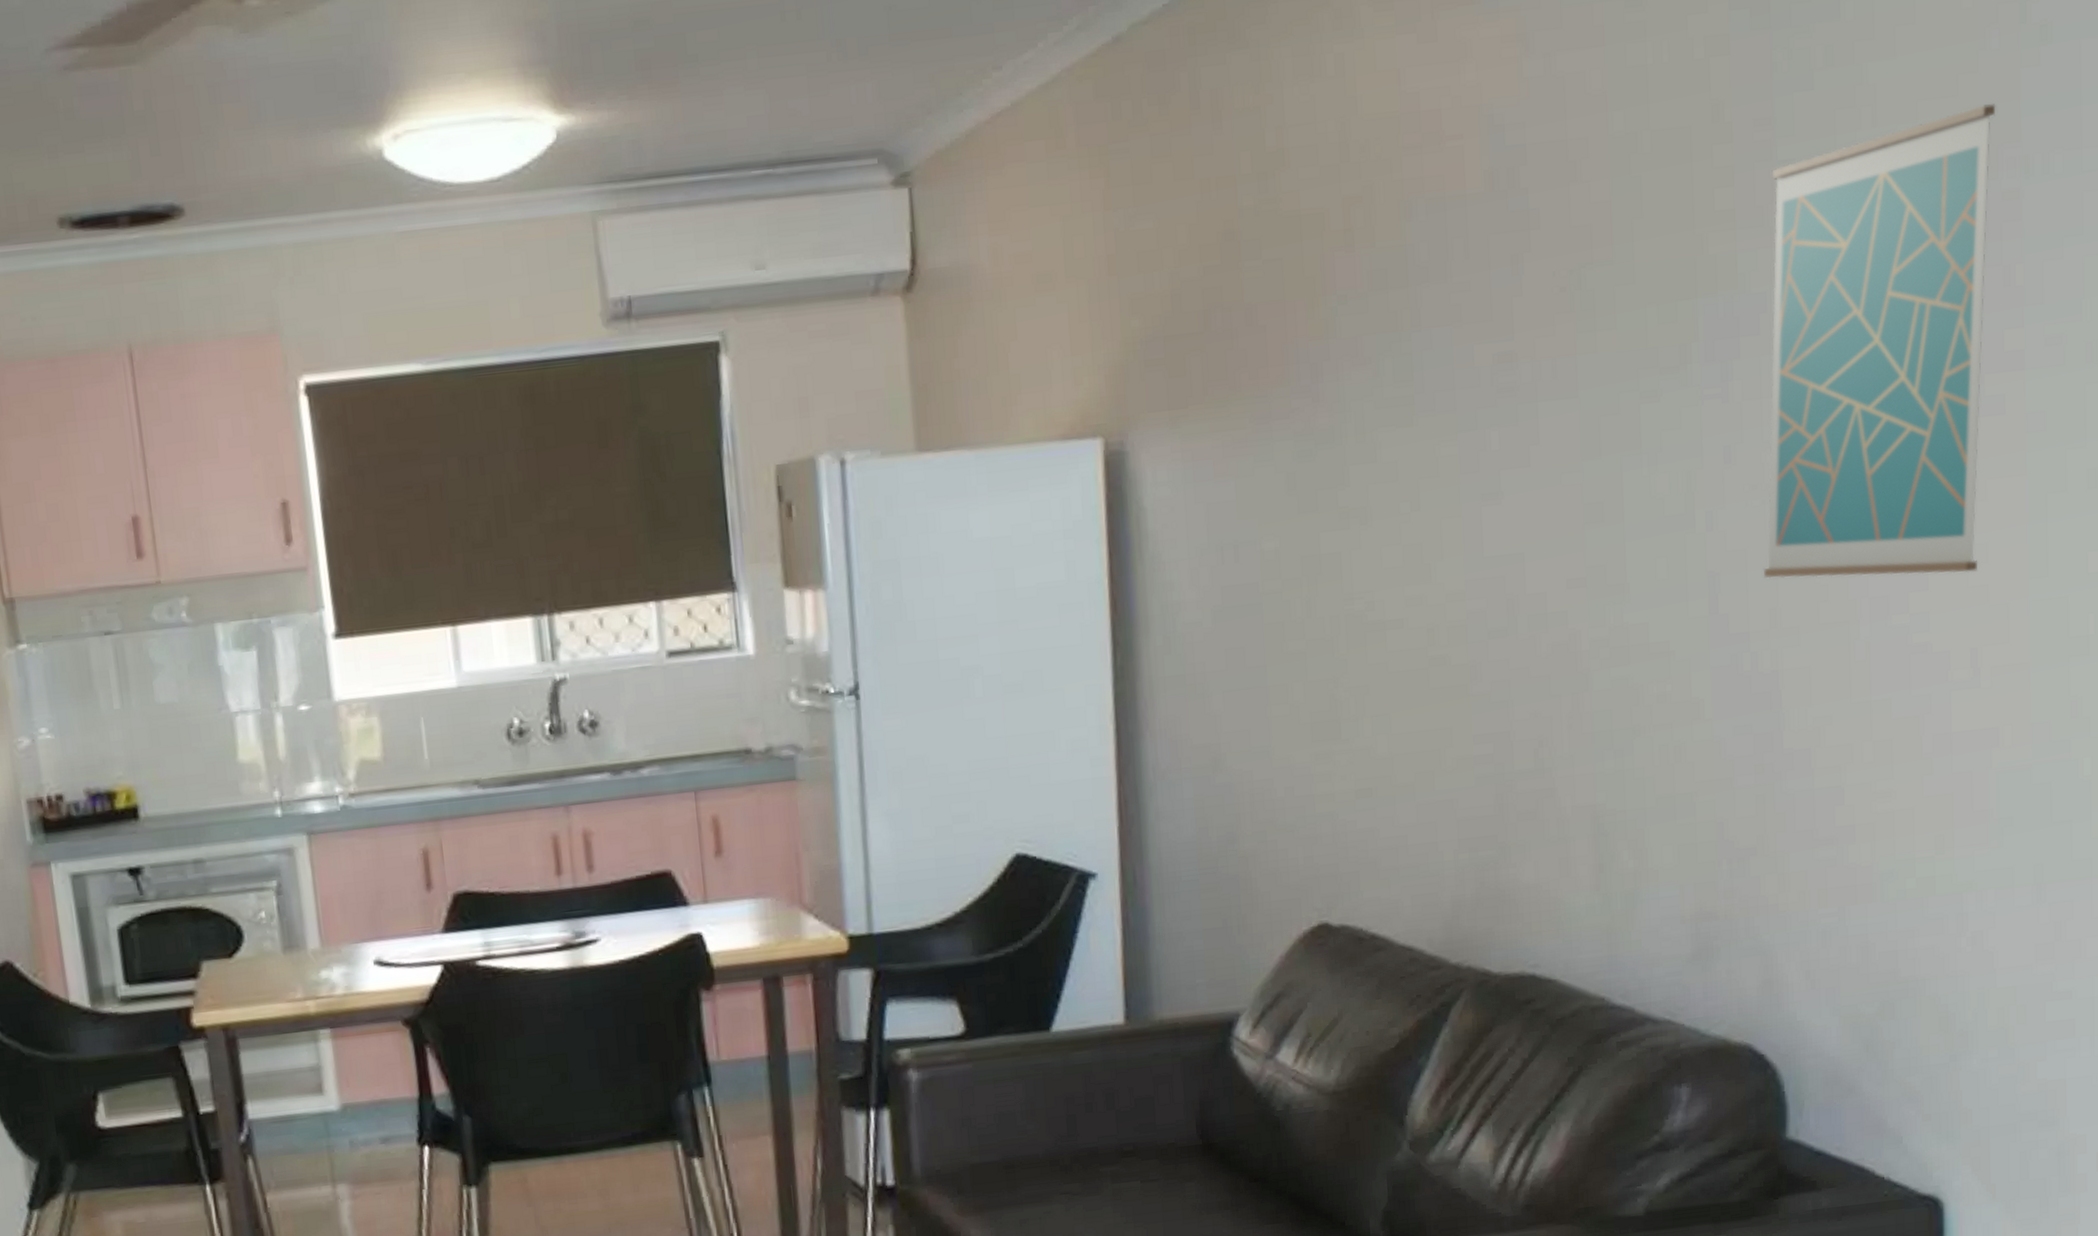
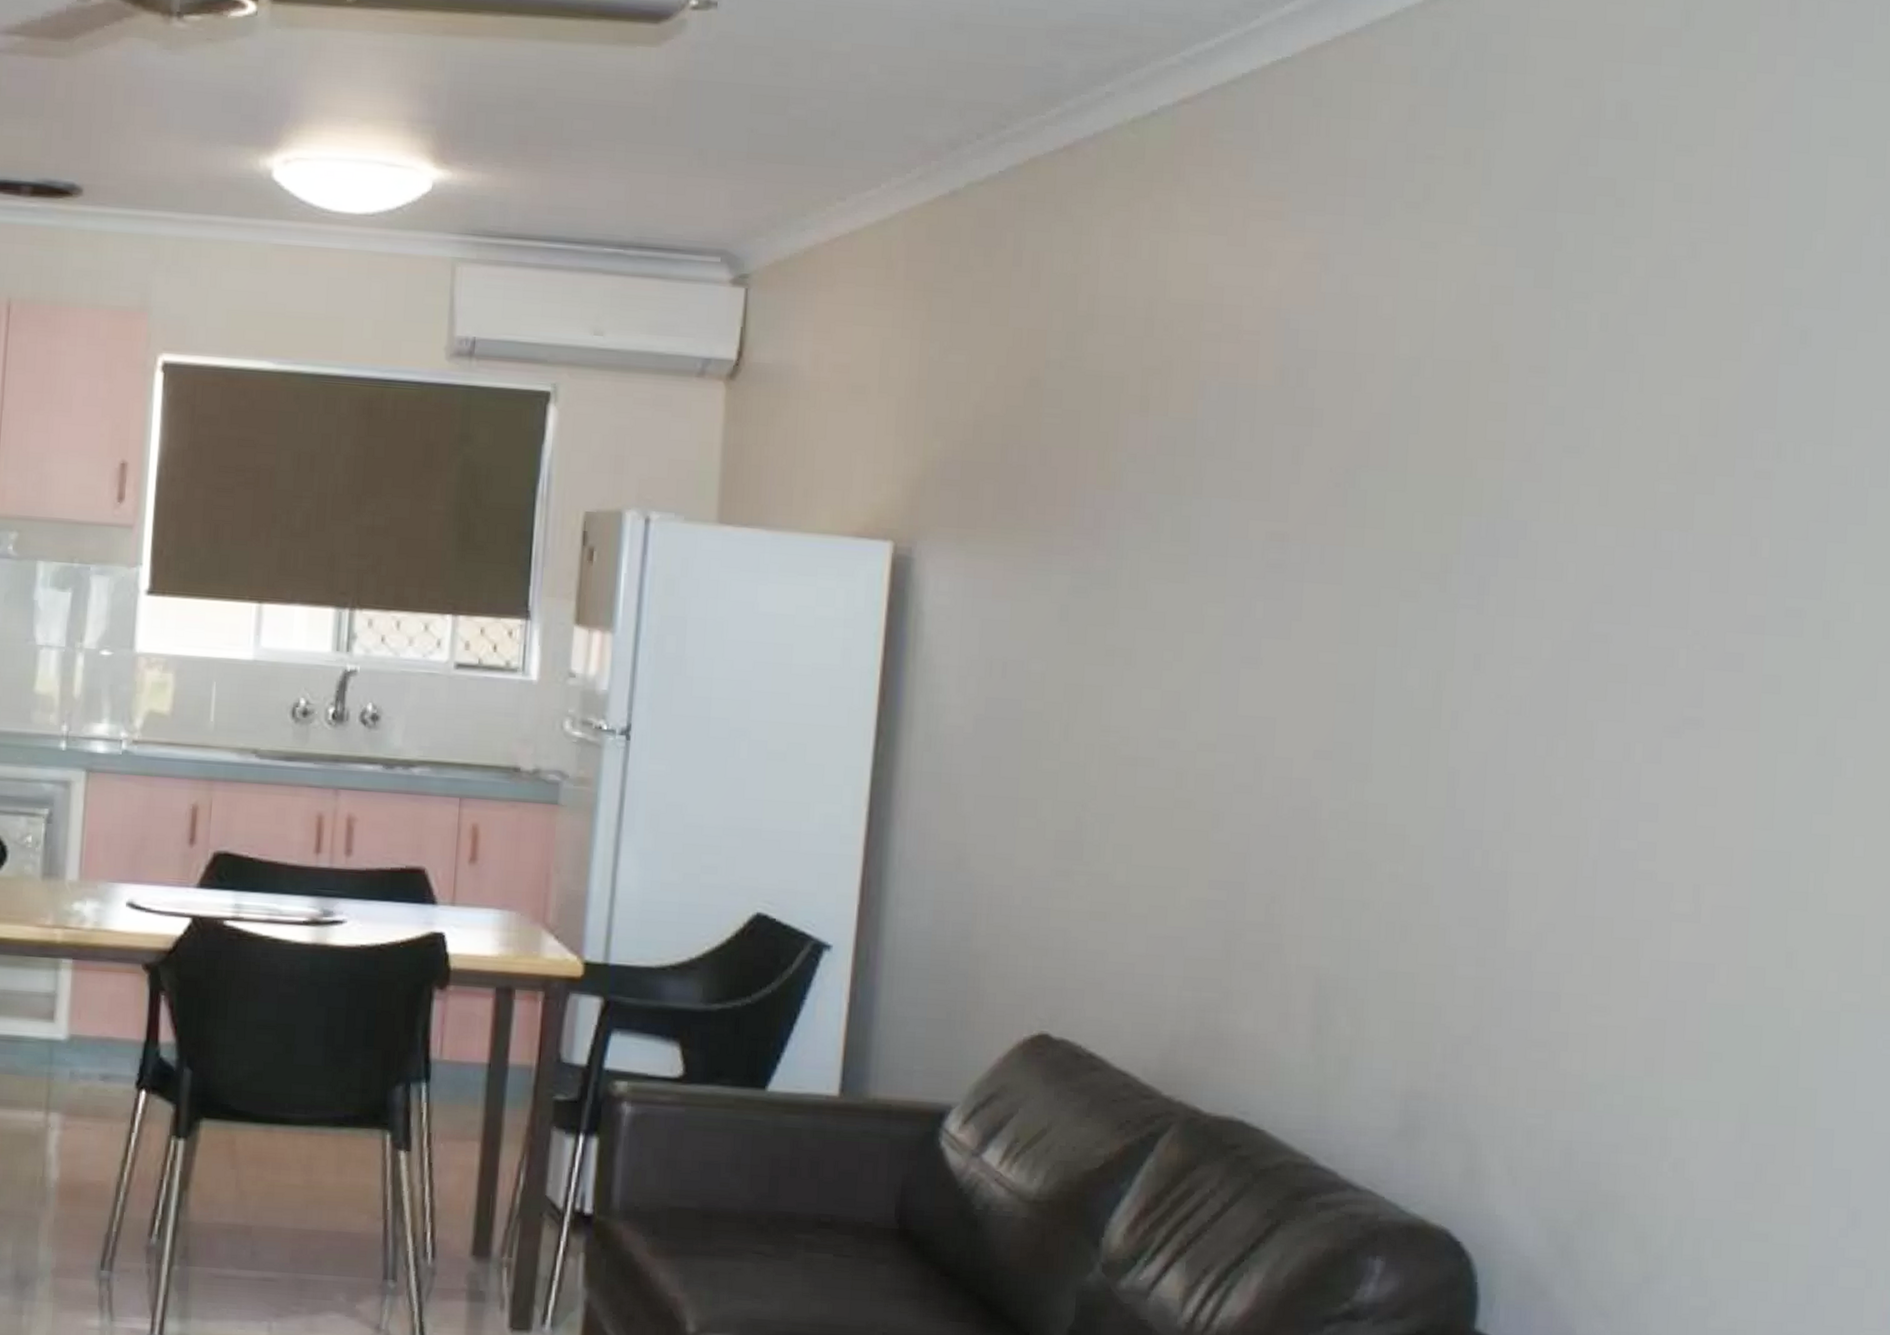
wall art: present [1763,104,1996,579] -> none [1501,390,1755,813]

